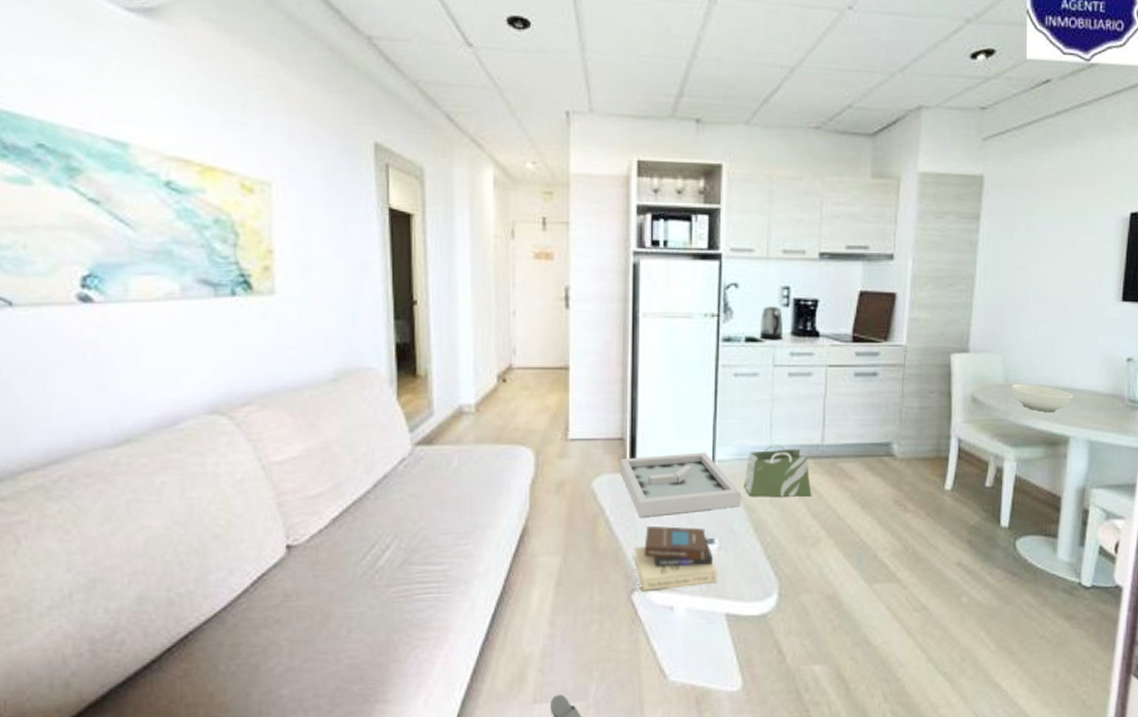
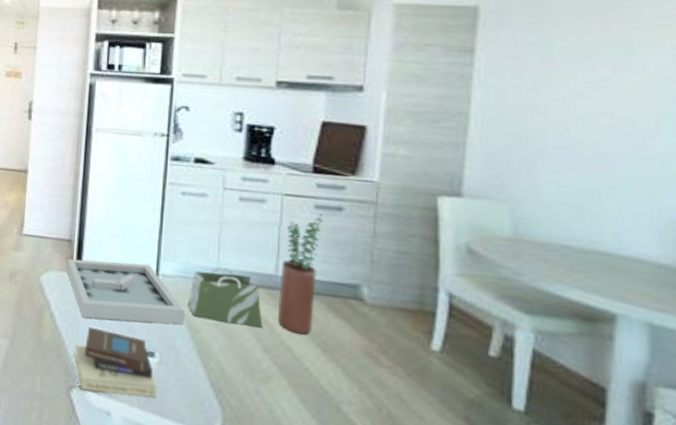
kettle: present [759,307,783,340] -> none [209,130,235,164]
vase: none [825,381,862,496] -> present [278,213,324,335]
bowl: present [1011,383,1073,413] -> none [524,240,621,281]

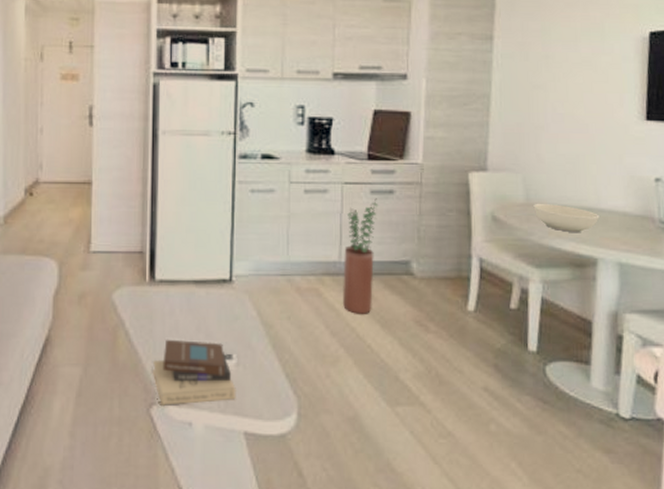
decorative tray: present [66,259,185,326] -> none [140,267,259,332]
grocery bag: present [188,267,263,328] -> none [262,261,330,314]
bowl: none [524,240,621,281] -> present [533,203,600,233]

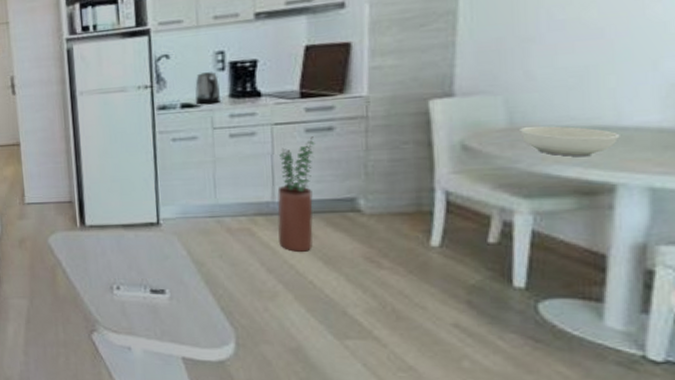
books: present [153,339,236,405] -> none [90,276,172,332]
kettle: none [275,125,298,158] -> present [195,72,220,105]

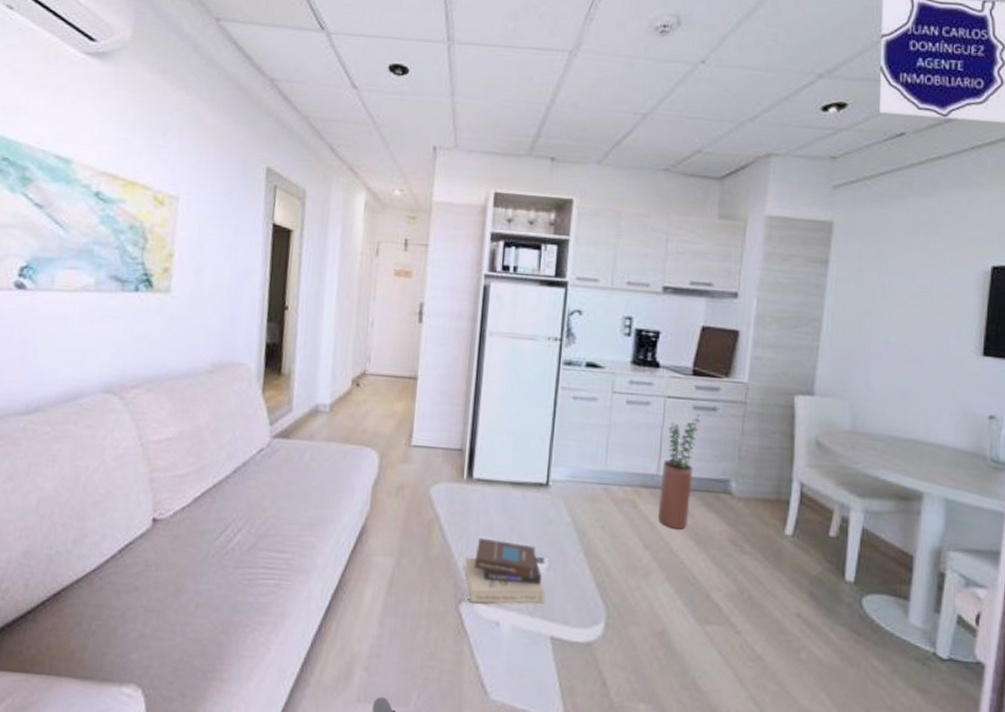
books: none [90,276,172,332] -> present [464,537,546,604]
kettle: present [195,72,220,105] -> none [599,334,624,368]
bowl: present [520,126,620,157] -> none [859,432,928,466]

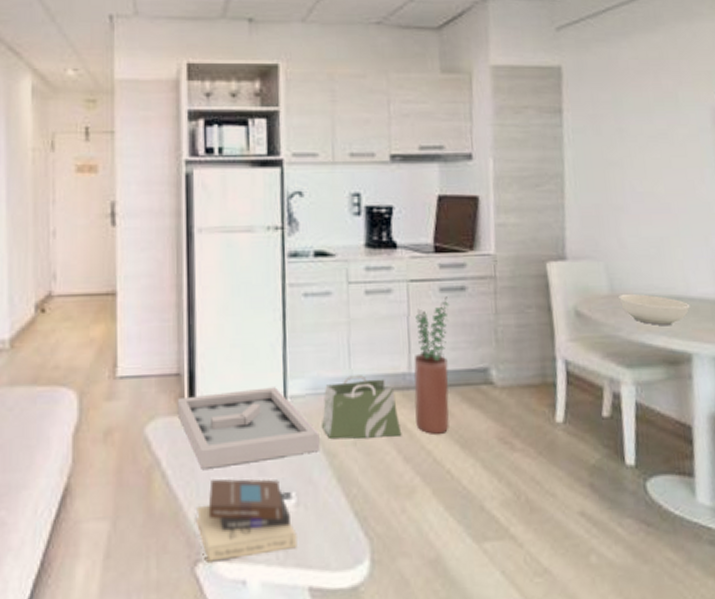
decorative tray: none [457,469,574,530] -> present [177,387,320,471]
grocery bag: none [576,470,645,526] -> present [322,375,402,440]
bowl: none [859,432,928,466] -> present [618,293,690,326]

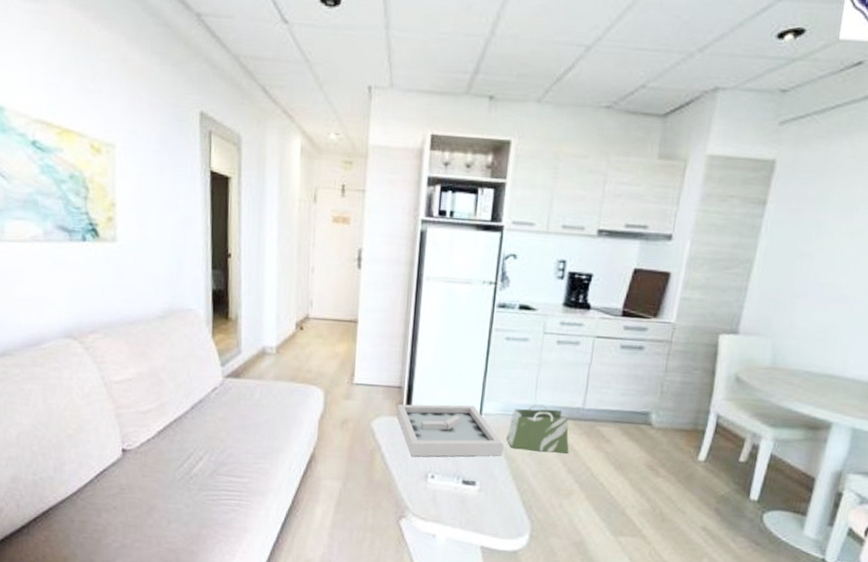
books: present [197,478,297,562] -> none [404,464,477,520]
vase: present [414,296,449,434] -> none [582,353,627,456]
bowl: present [618,293,690,326] -> none [777,368,842,398]

